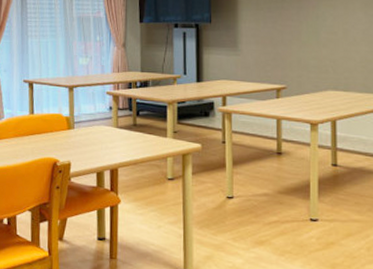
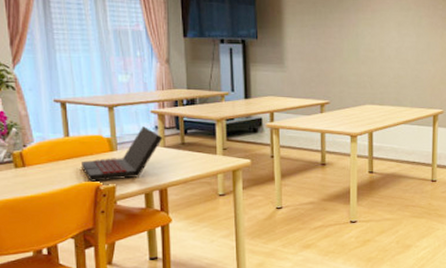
laptop: none [42,107,116,158] -> present [82,126,163,182]

